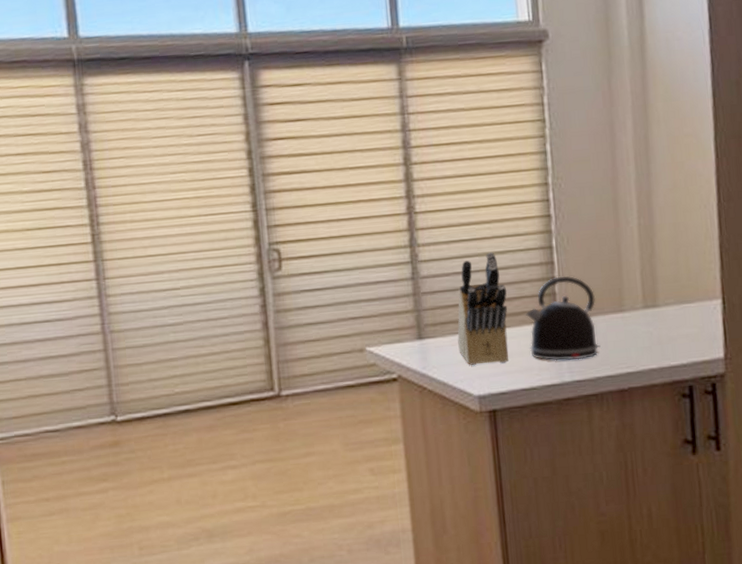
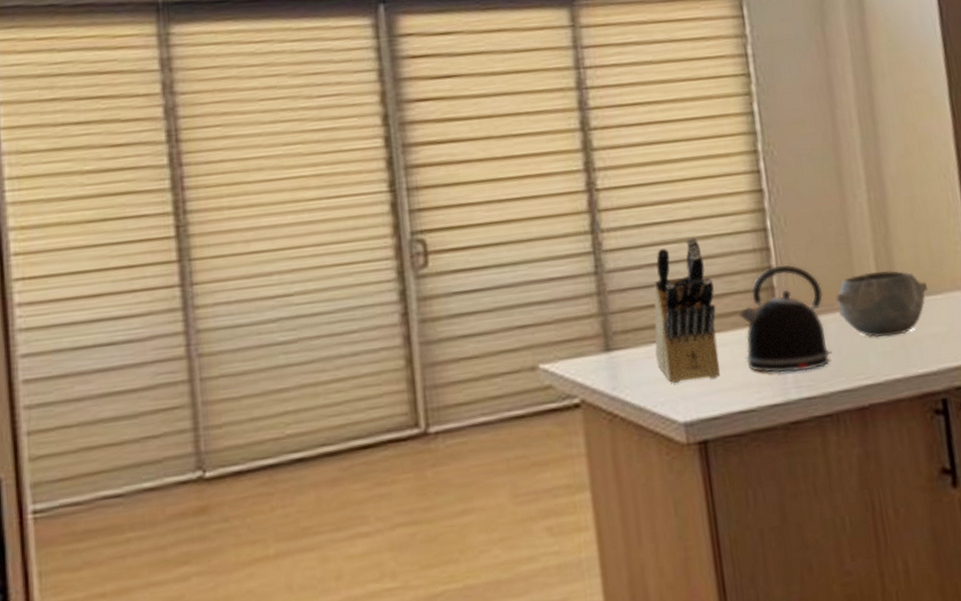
bowl: none [606,282,684,336] -> present [835,270,929,338]

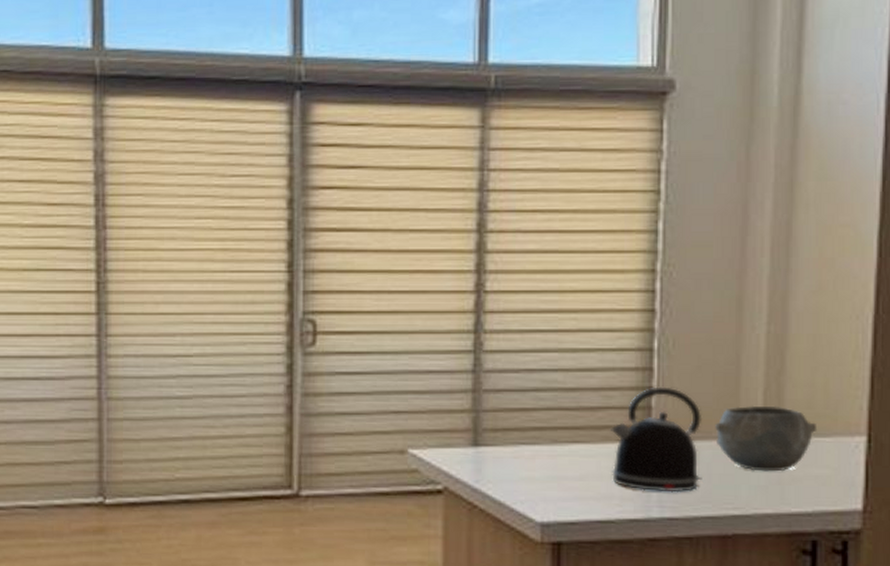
knife block: present [654,237,720,383] -> none [522,349,589,487]

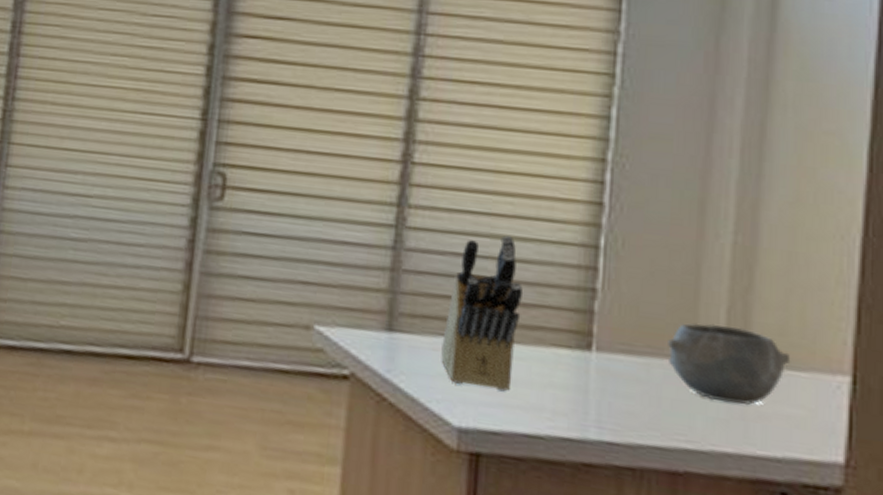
knife block: none [522,349,589,487] -> present [441,235,523,392]
kettle: present [611,387,703,493] -> none [544,289,653,415]

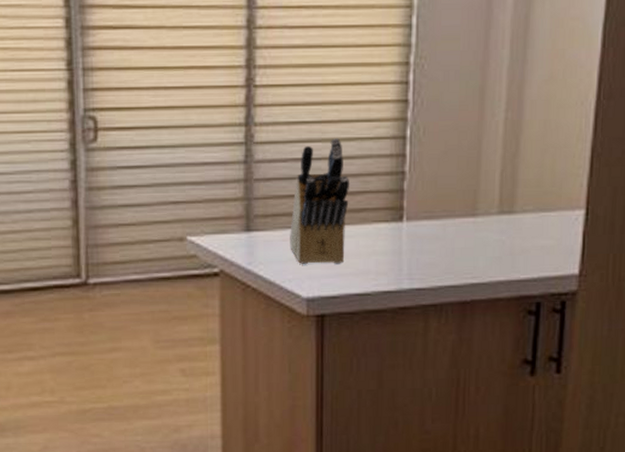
bowl: present [668,323,791,406] -> none [458,185,545,244]

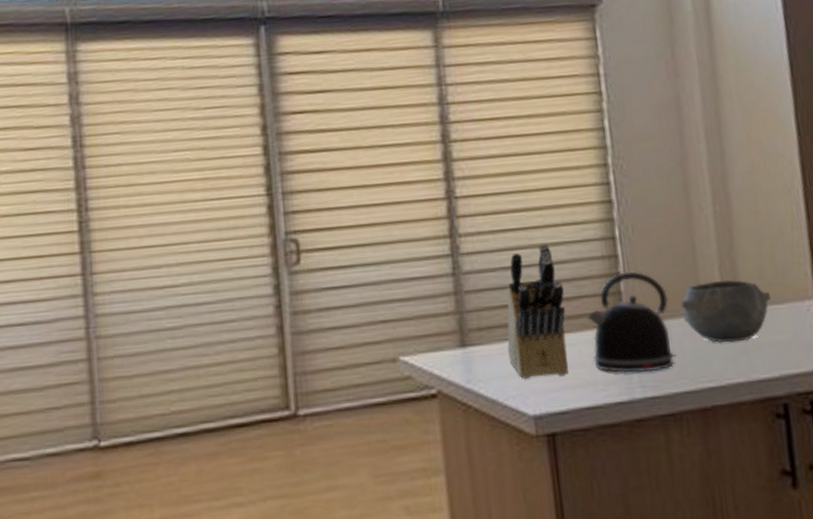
kettle: none [368,171,448,266] -> present [587,271,677,373]
bowl: none [458,185,545,244] -> present [680,279,772,344]

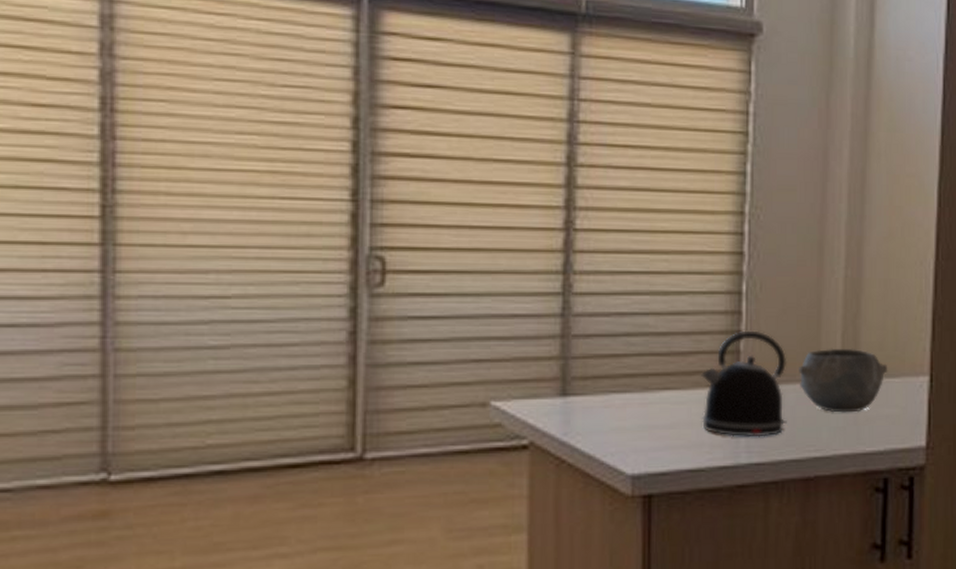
knife block: present [507,243,569,378] -> none [612,291,680,435]

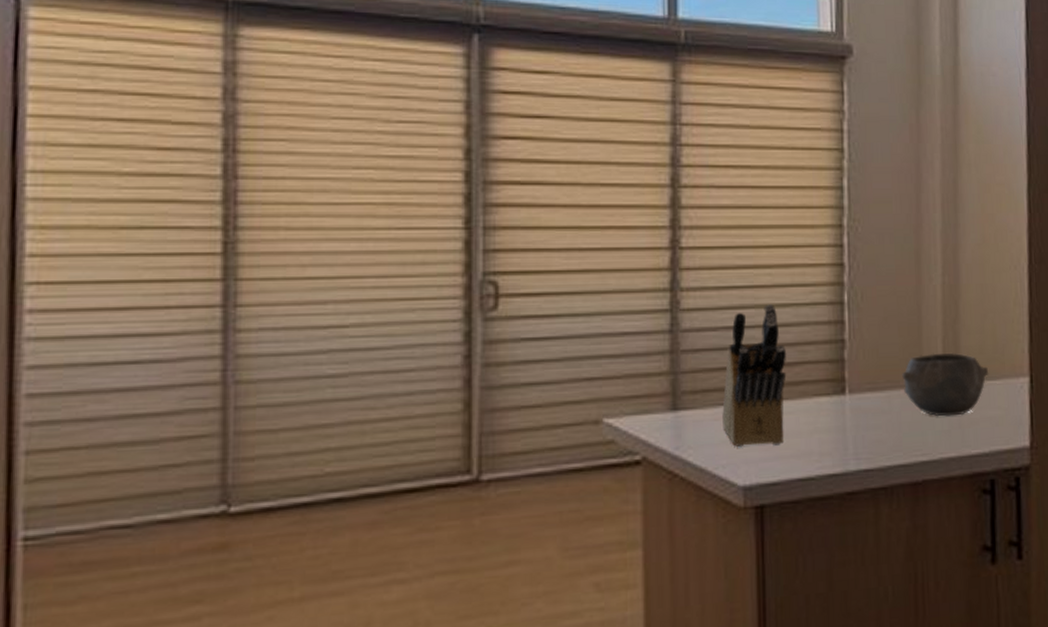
knife block: none [612,291,680,435] -> present [722,304,787,447]
kettle: present [701,330,787,437] -> none [808,339,893,444]

